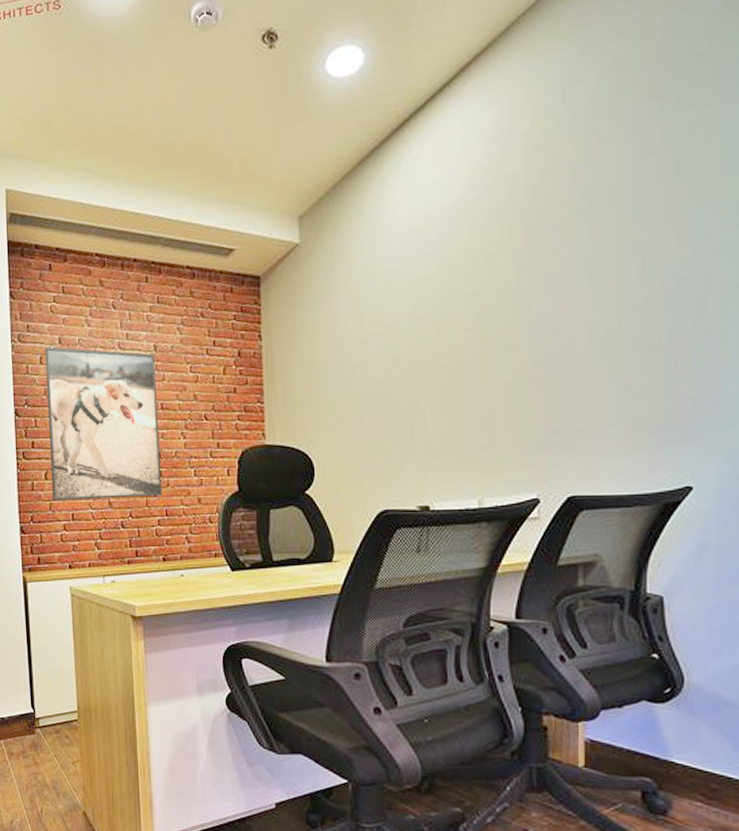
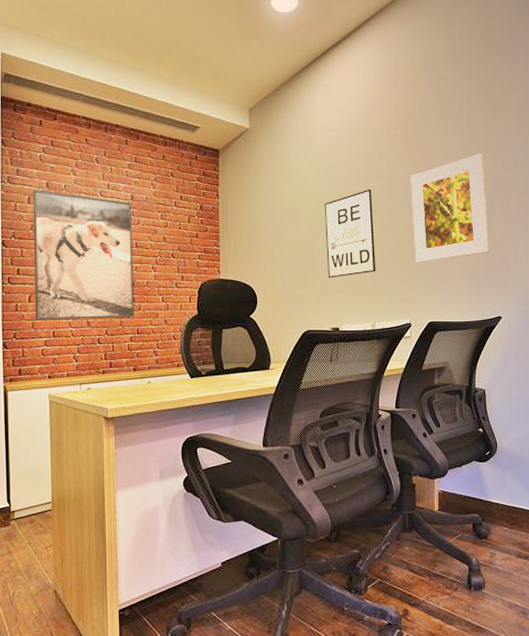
wall art: none [407,309,484,438] -> present [325,189,376,278]
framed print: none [537,238,672,410] -> present [410,153,490,262]

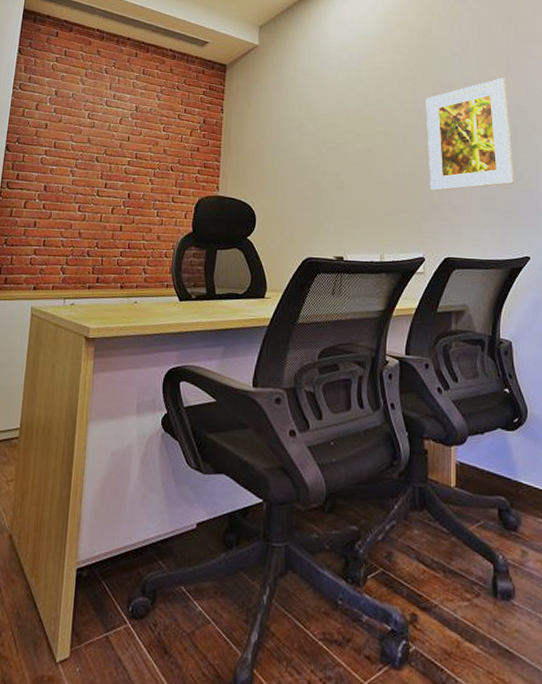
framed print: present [32,189,135,321] -> none [28,96,135,231]
wall art: present [325,189,376,278] -> none [332,110,387,202]

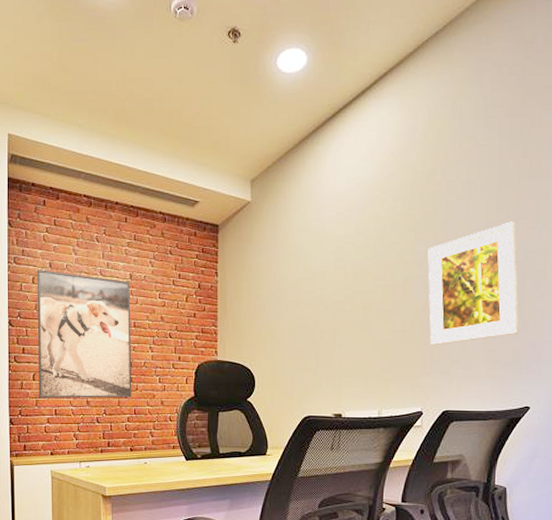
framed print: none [28,96,135,231] -> present [37,269,132,399]

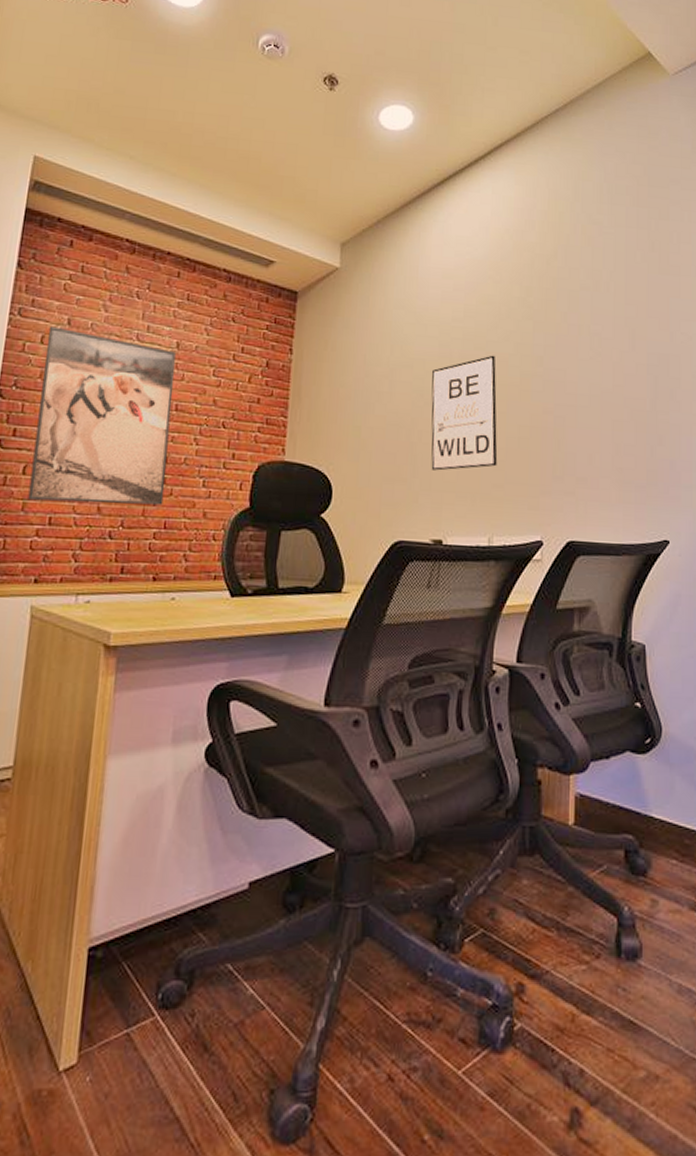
wall art: none [330,264,385,361] -> present [431,355,498,471]
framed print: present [427,221,519,345] -> none [548,319,654,458]

